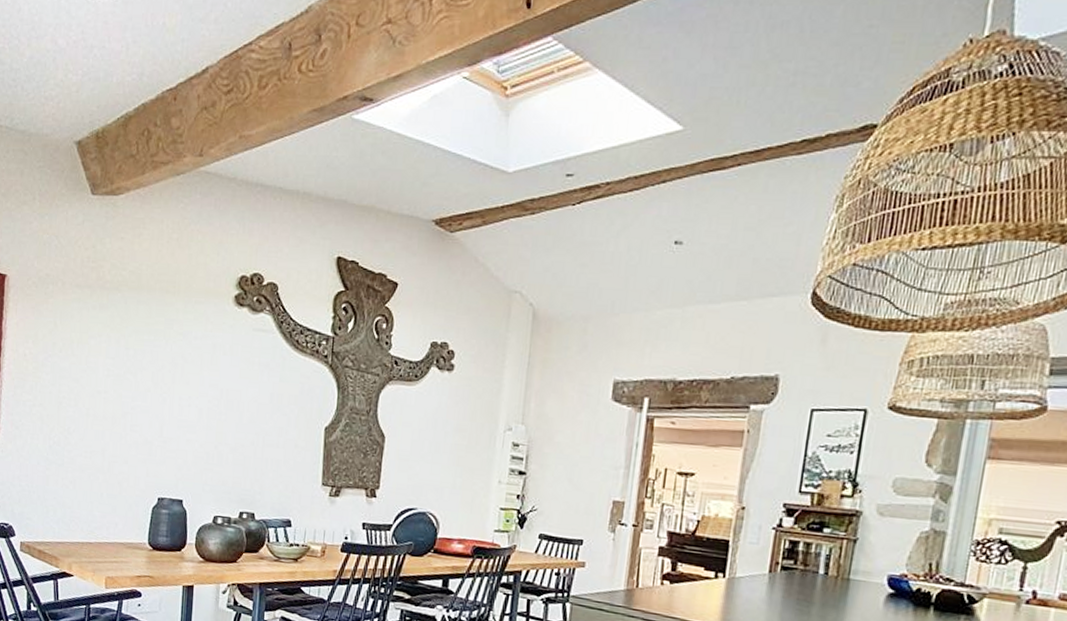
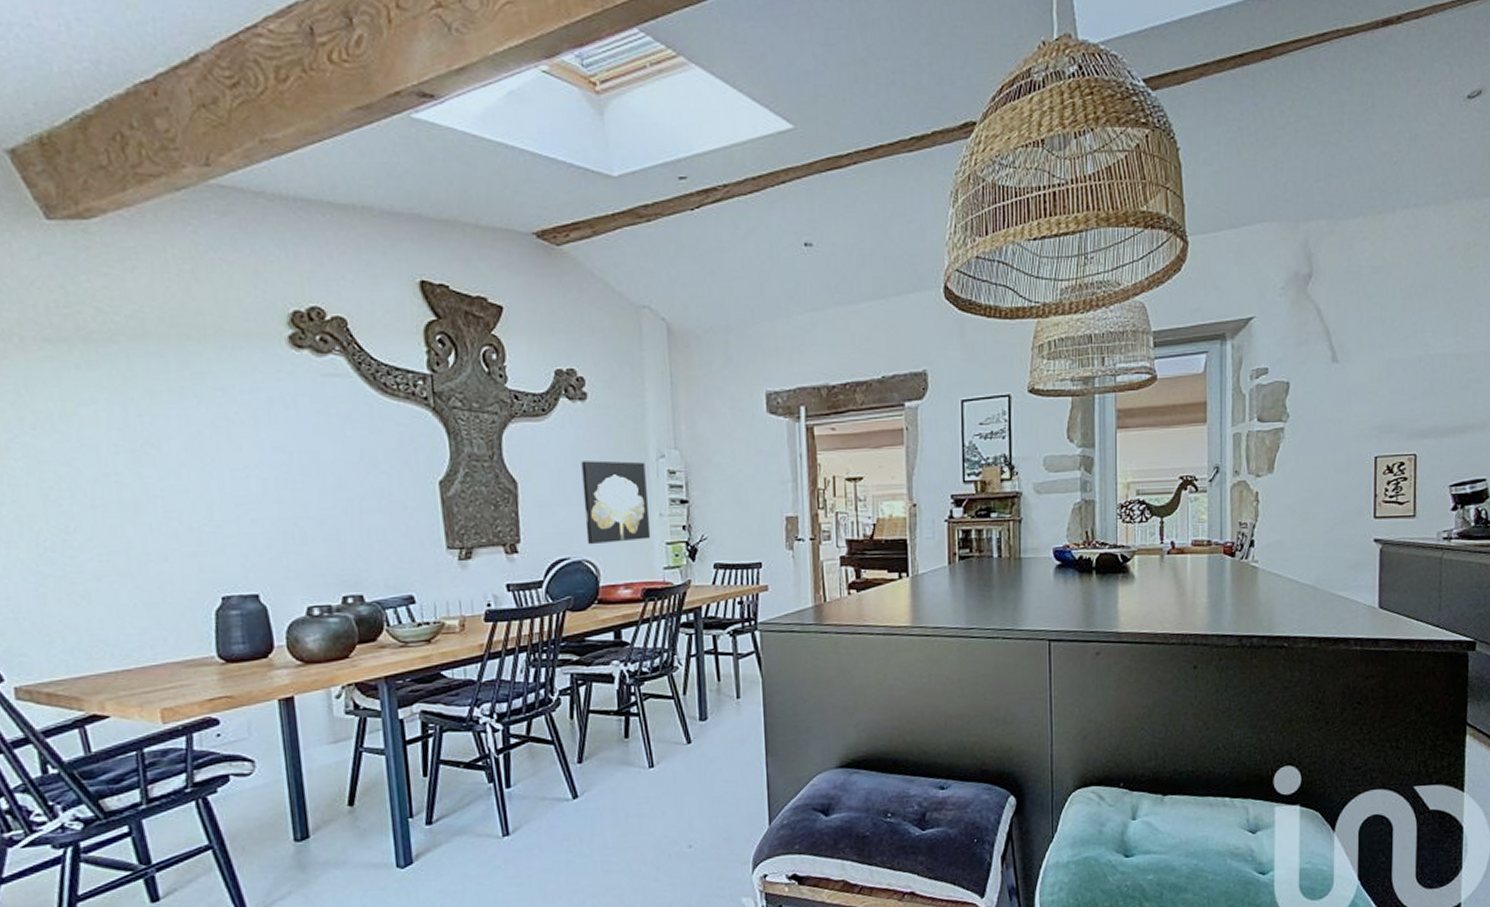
wall art: none [433,425,494,503] -> present [581,460,651,545]

